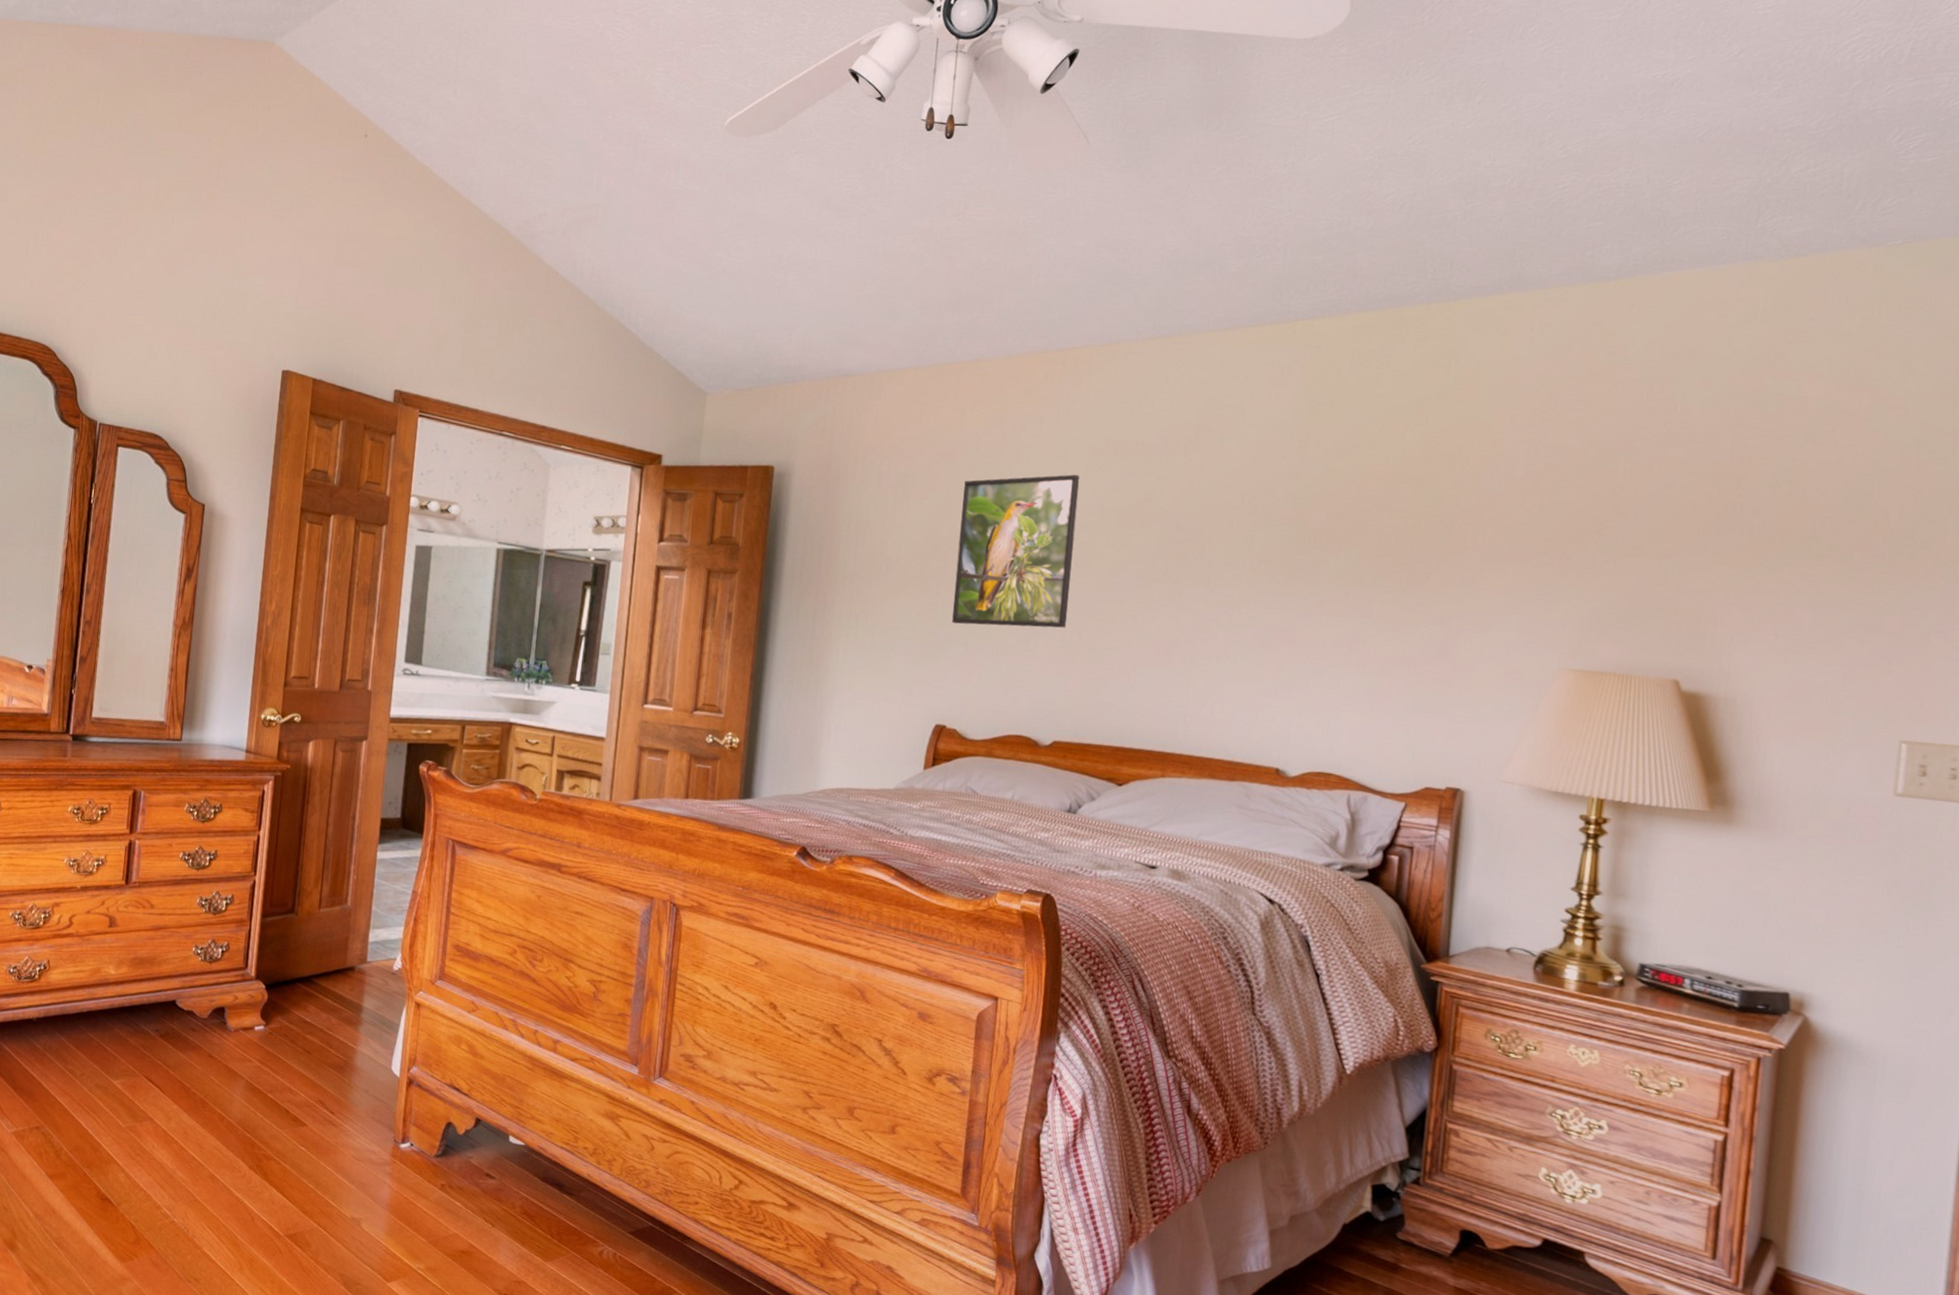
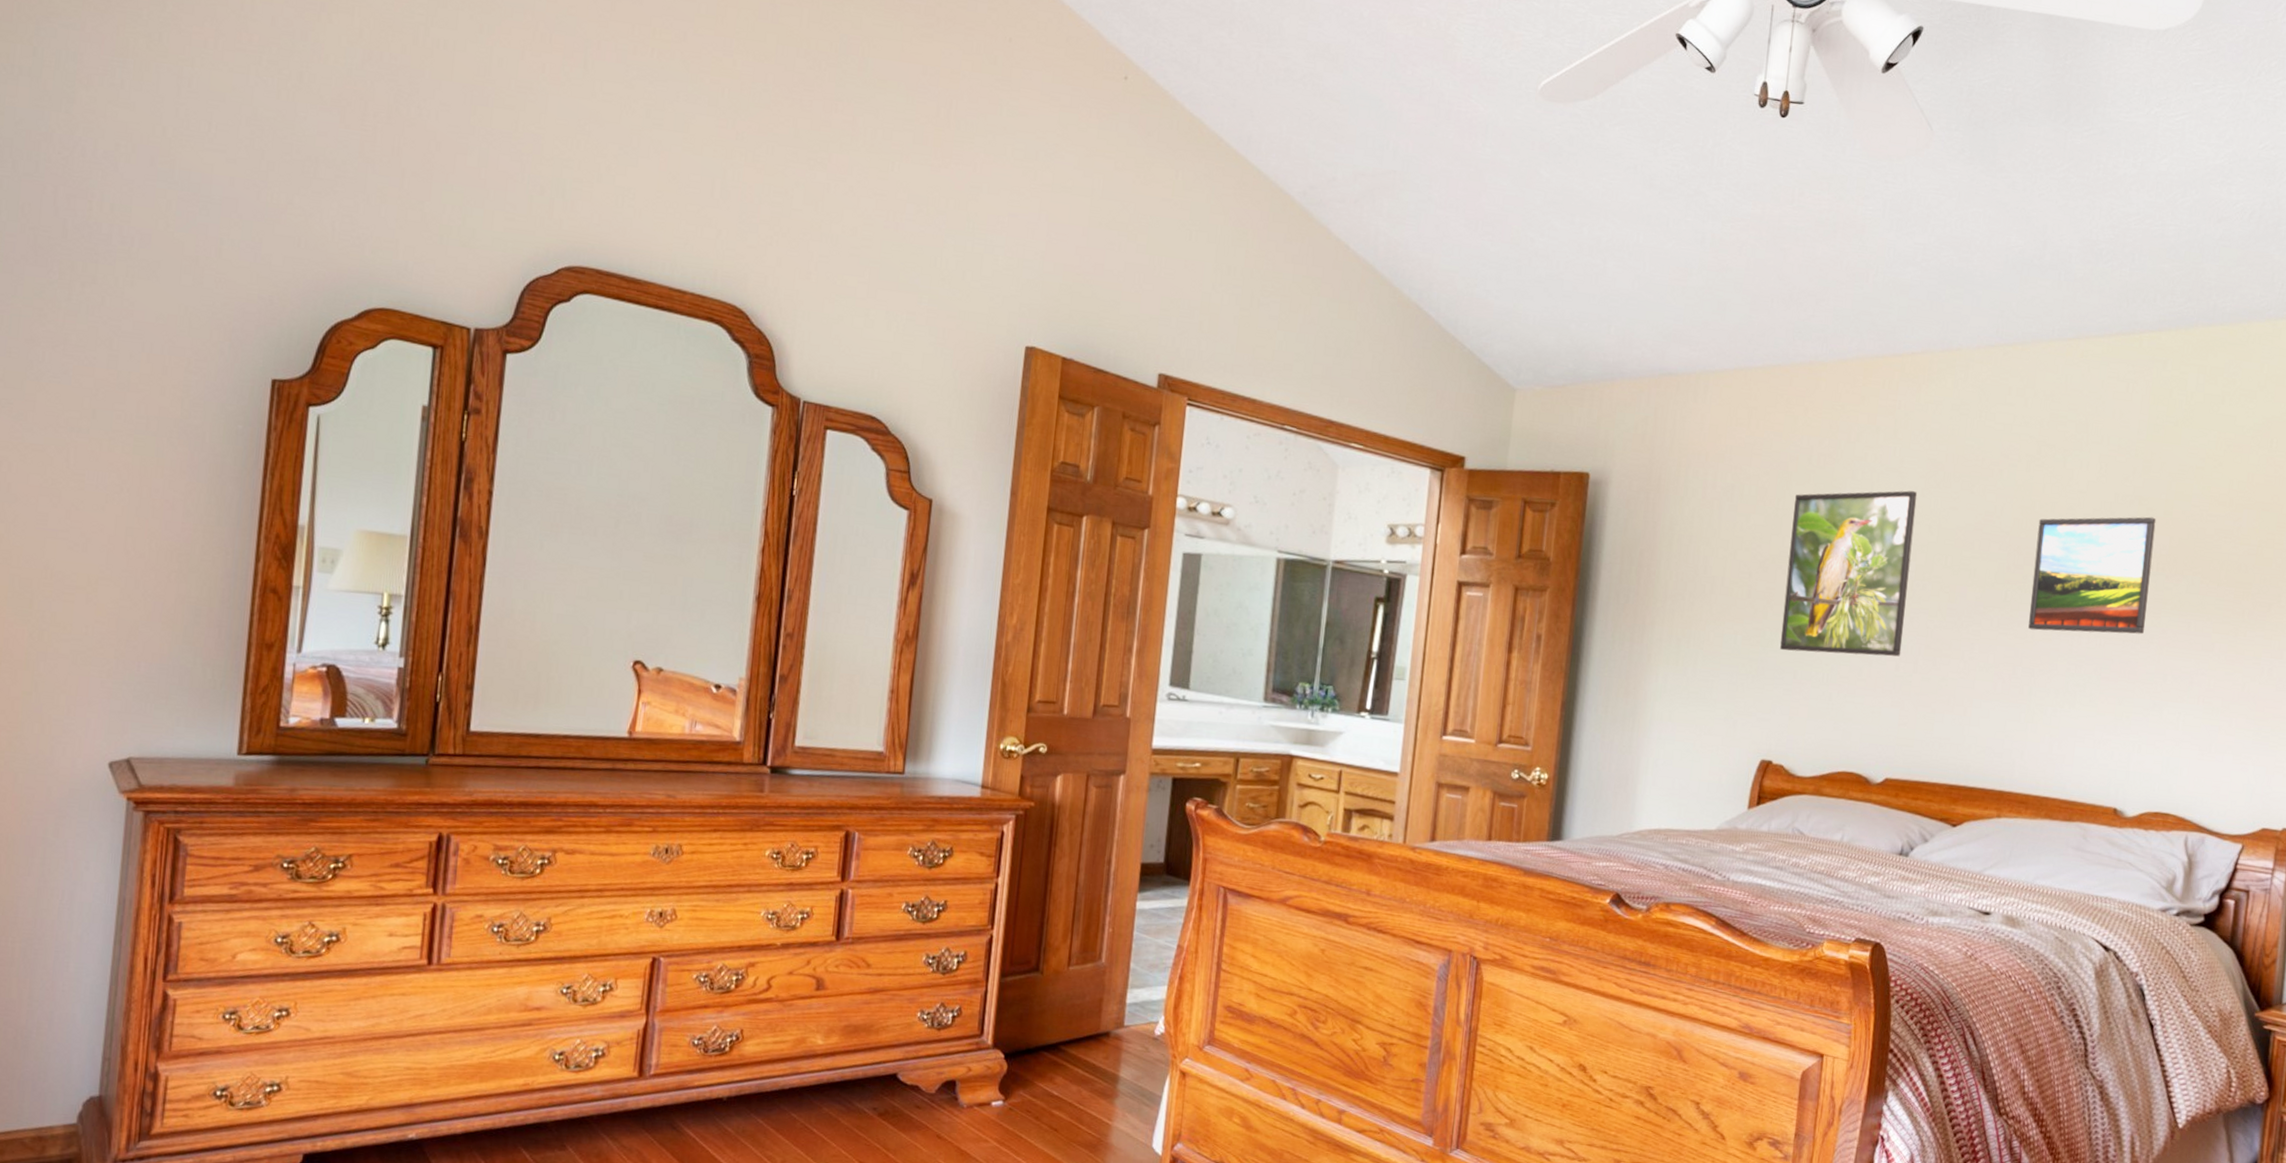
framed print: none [1189,493,1313,604] -> present [2028,516,2157,635]

